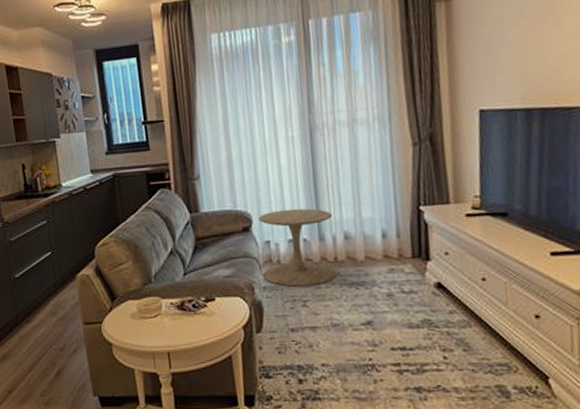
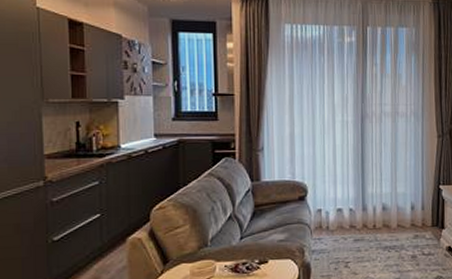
side table: present [258,208,337,287] -> none [313,182,374,250]

